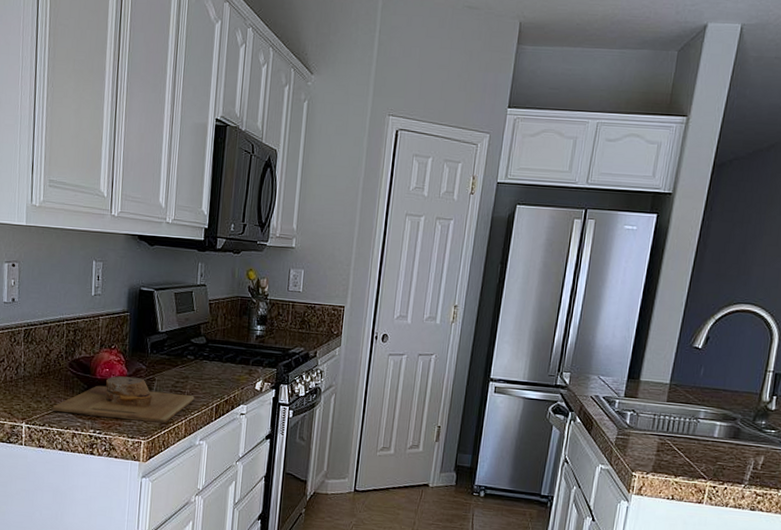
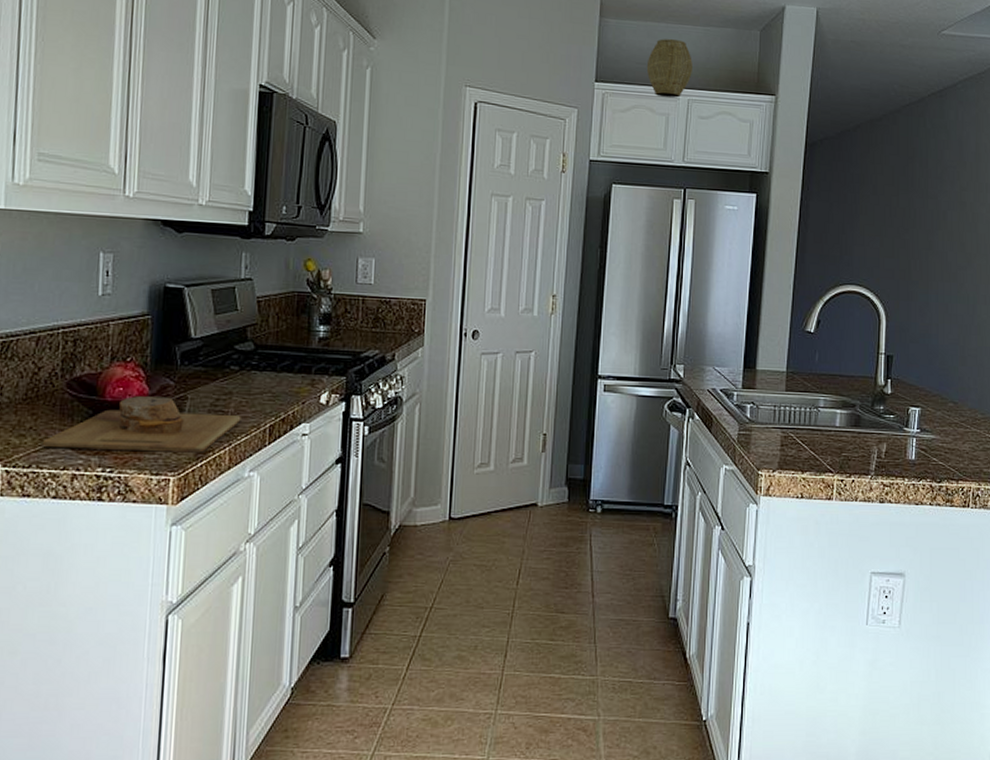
woven basket: none [558,62,605,122] -> present [646,38,692,98]

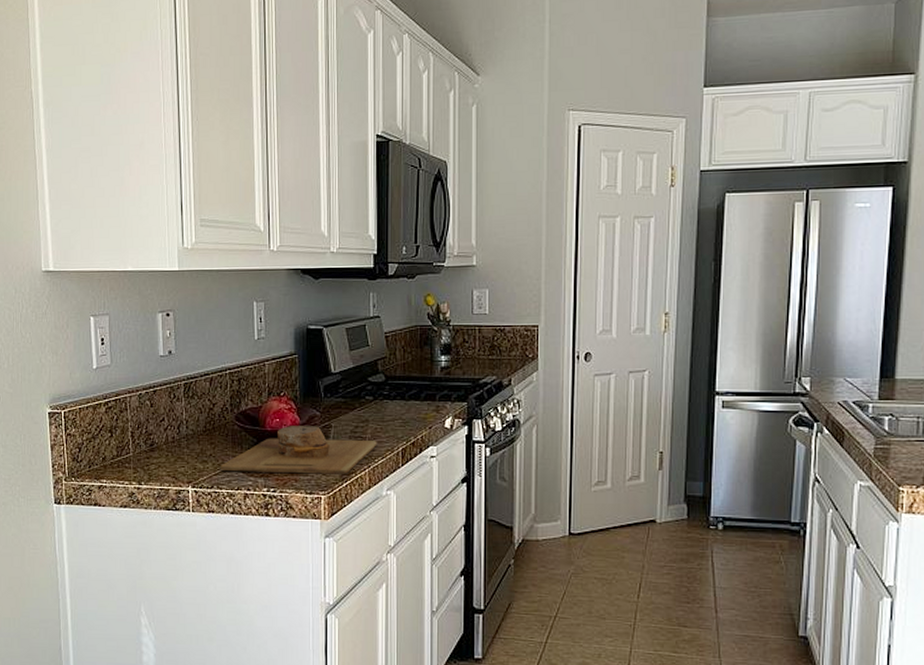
woven basket: present [646,38,692,98] -> none [761,28,814,94]

